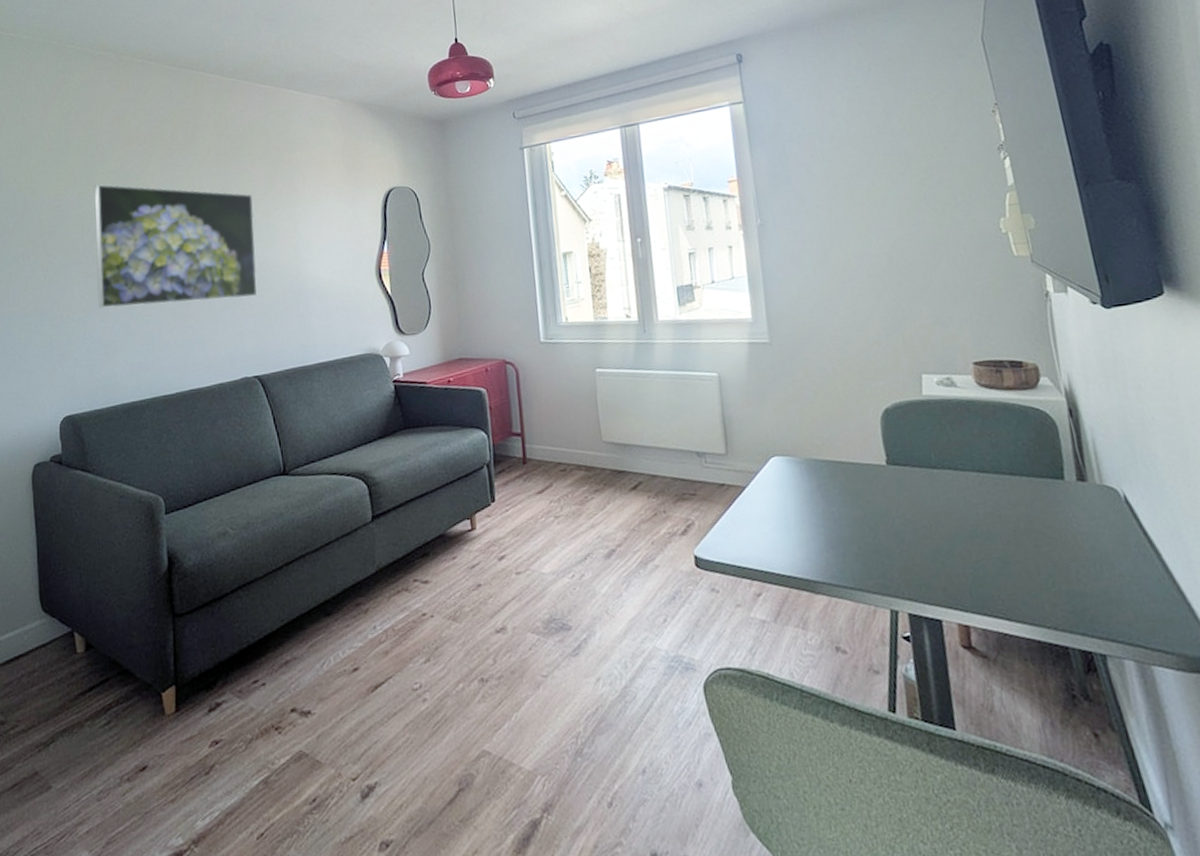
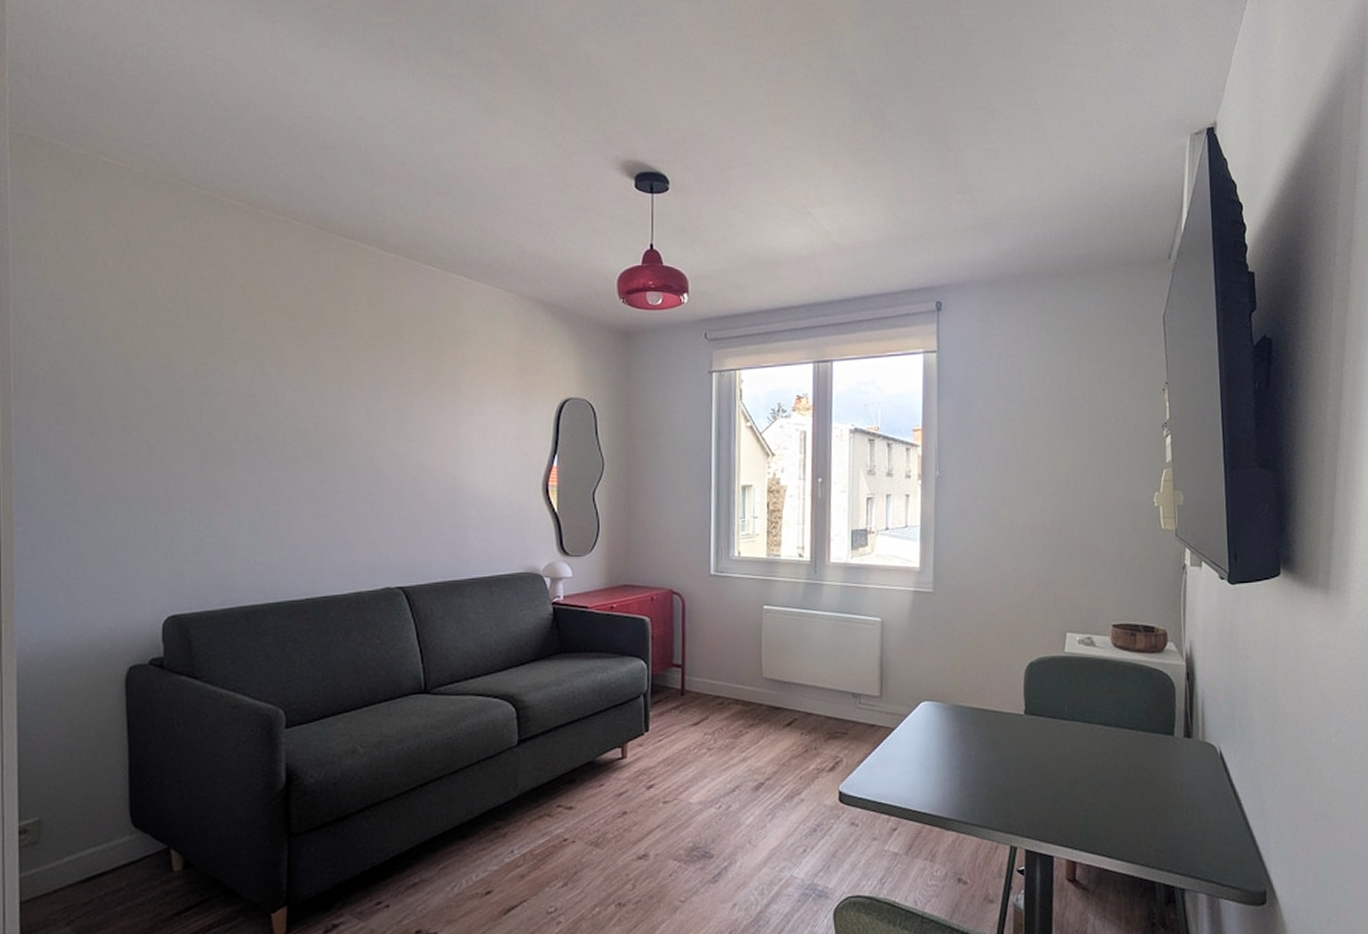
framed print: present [95,183,258,309] -> none [215,355,409,502]

